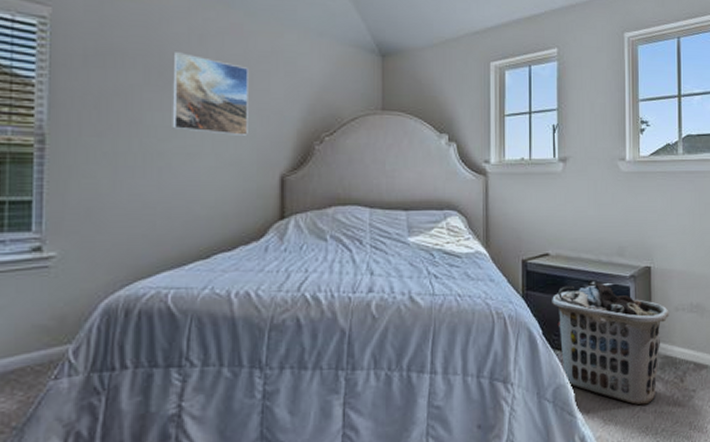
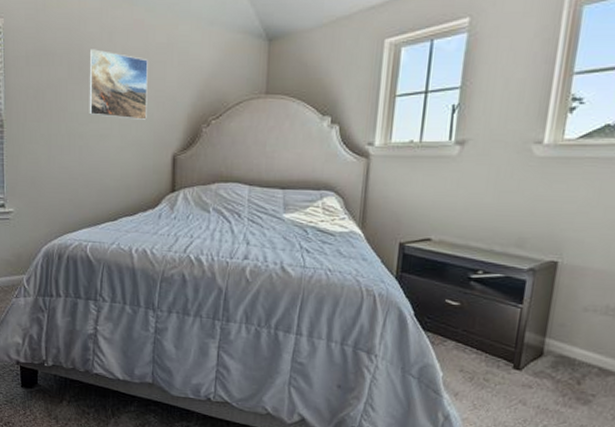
clothes hamper: present [552,282,669,406] -> none [428,272,575,399]

